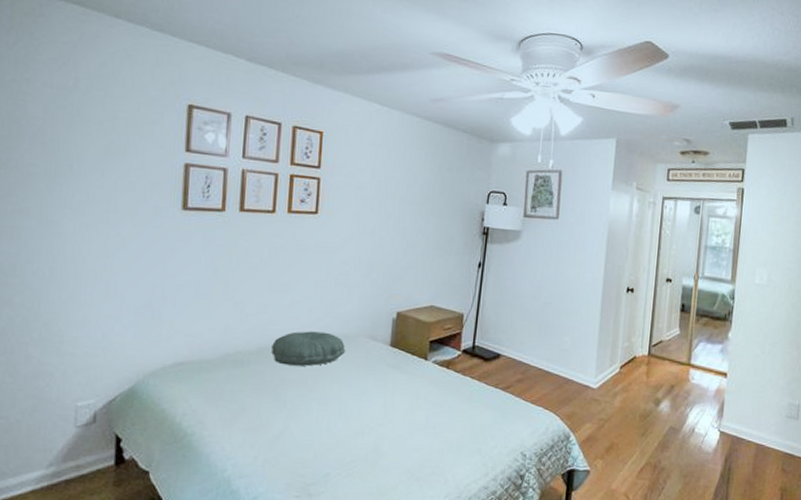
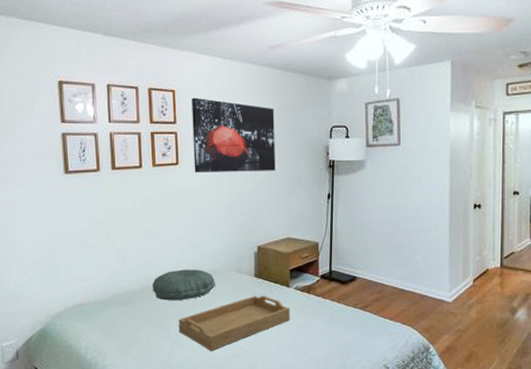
serving tray: none [296,367,426,427] -> present [178,296,290,352]
wall art: none [335,142,431,232] -> present [191,97,276,173]

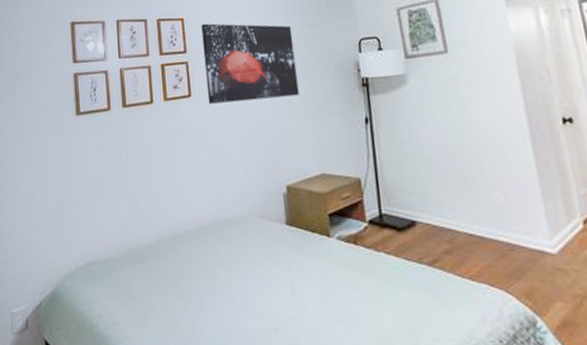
pillow: present [152,269,216,300] -> none [169,217,241,256]
serving tray: present [178,296,290,352] -> none [199,249,336,323]

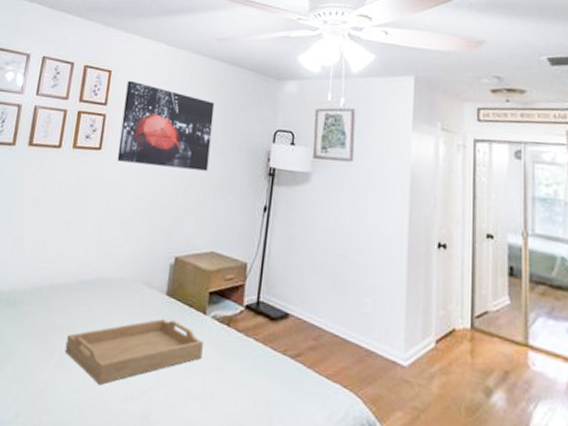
serving tray: none [199,249,336,323] -> present [65,319,203,386]

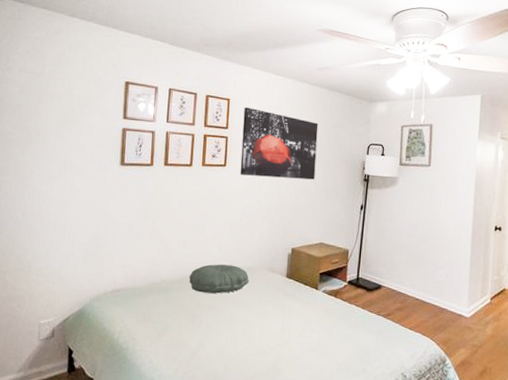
pillow: none [44,272,120,312] -> present [189,264,250,294]
serving tray: present [65,319,203,386] -> none [209,295,317,346]

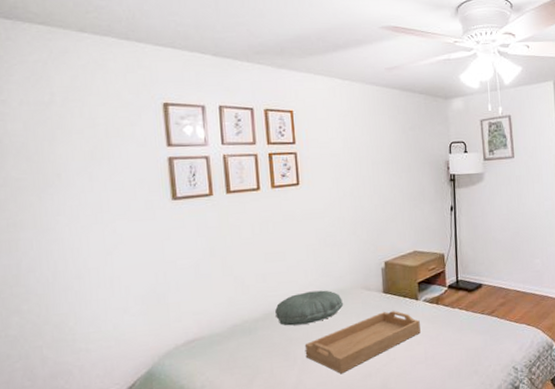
serving tray: none [209,295,317,346] -> present [304,311,421,374]
wall art: present [240,107,319,180] -> none [311,117,399,192]

